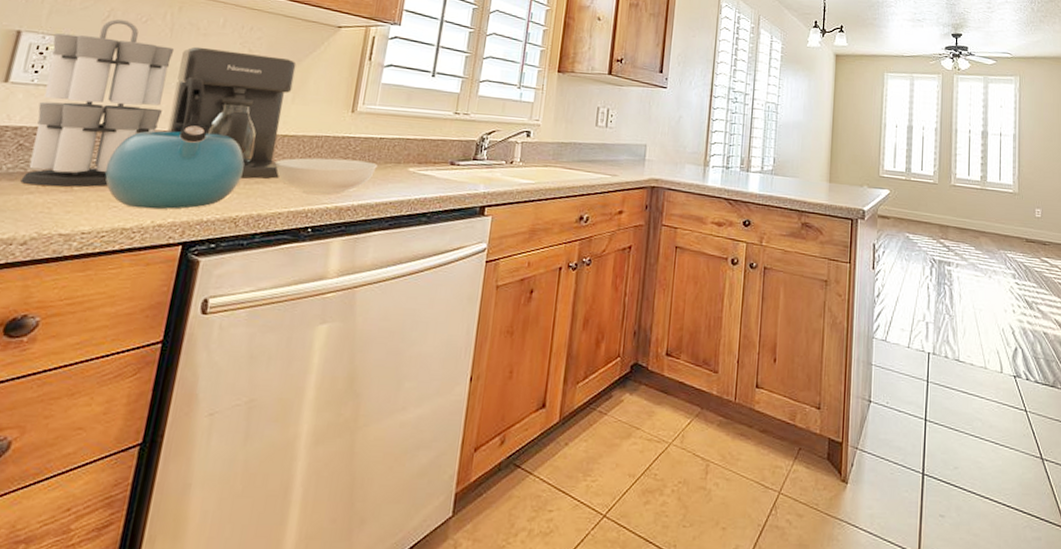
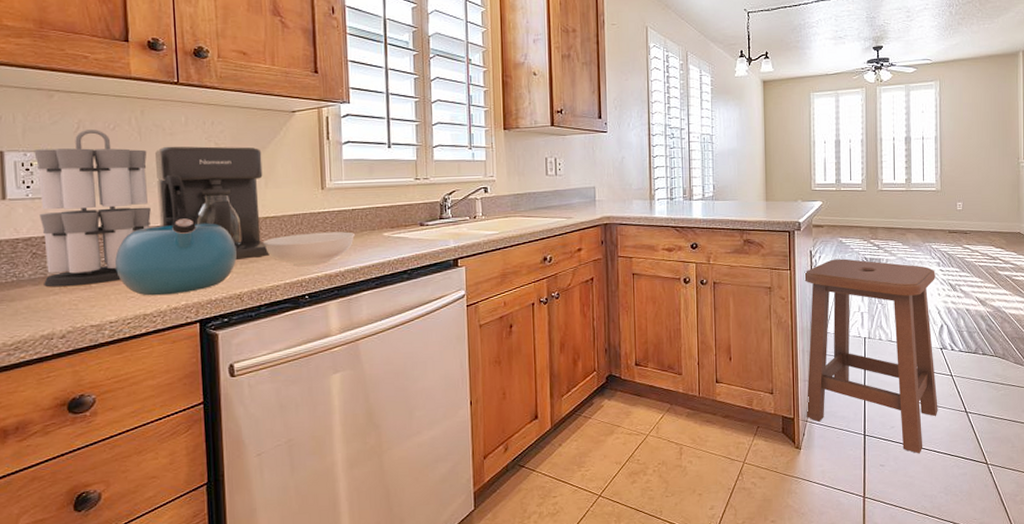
stool: none [856,256,1010,506] -> present [803,258,938,454]

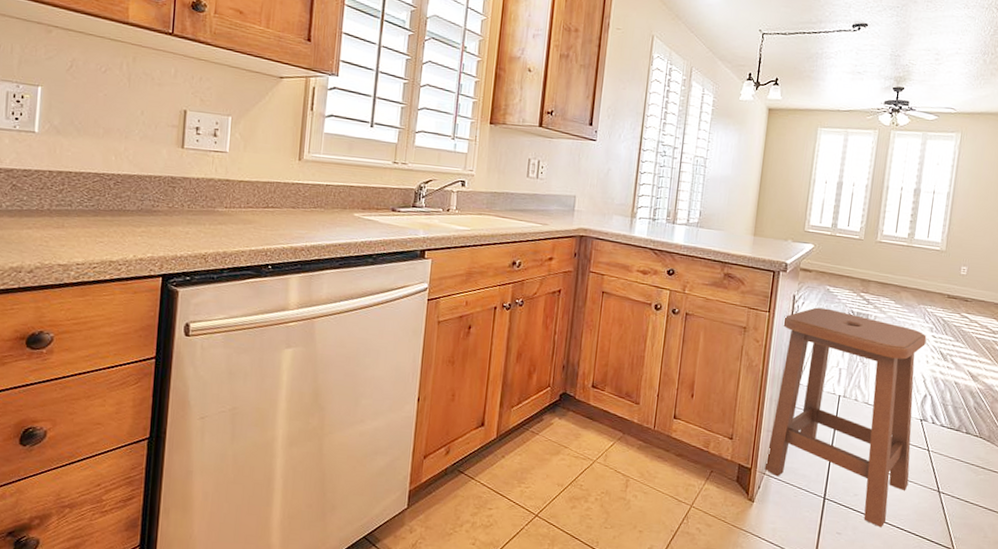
spice rack: present [34,130,151,288] -> none [19,69,134,225]
kettle: present [114,174,238,296] -> none [88,124,208,246]
coffee maker: present [154,146,270,261] -> none [136,95,245,221]
bowl: present [262,231,356,267] -> none [233,202,327,237]

